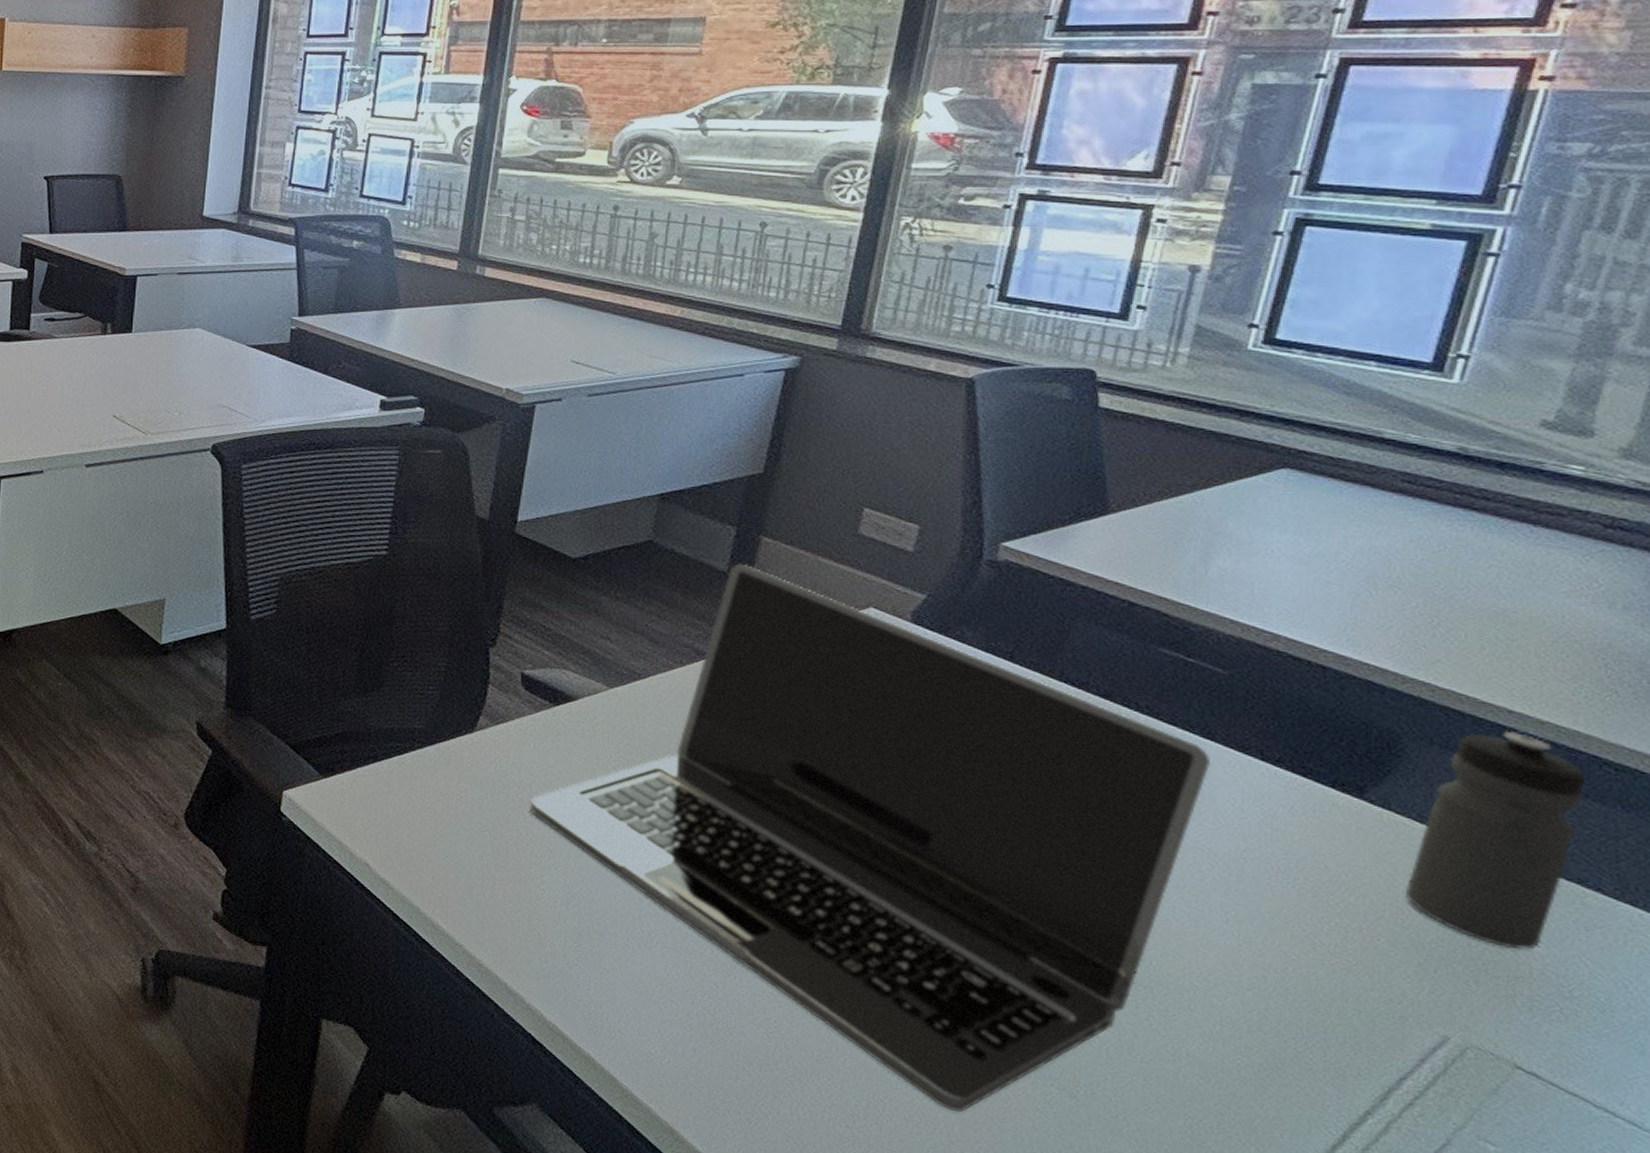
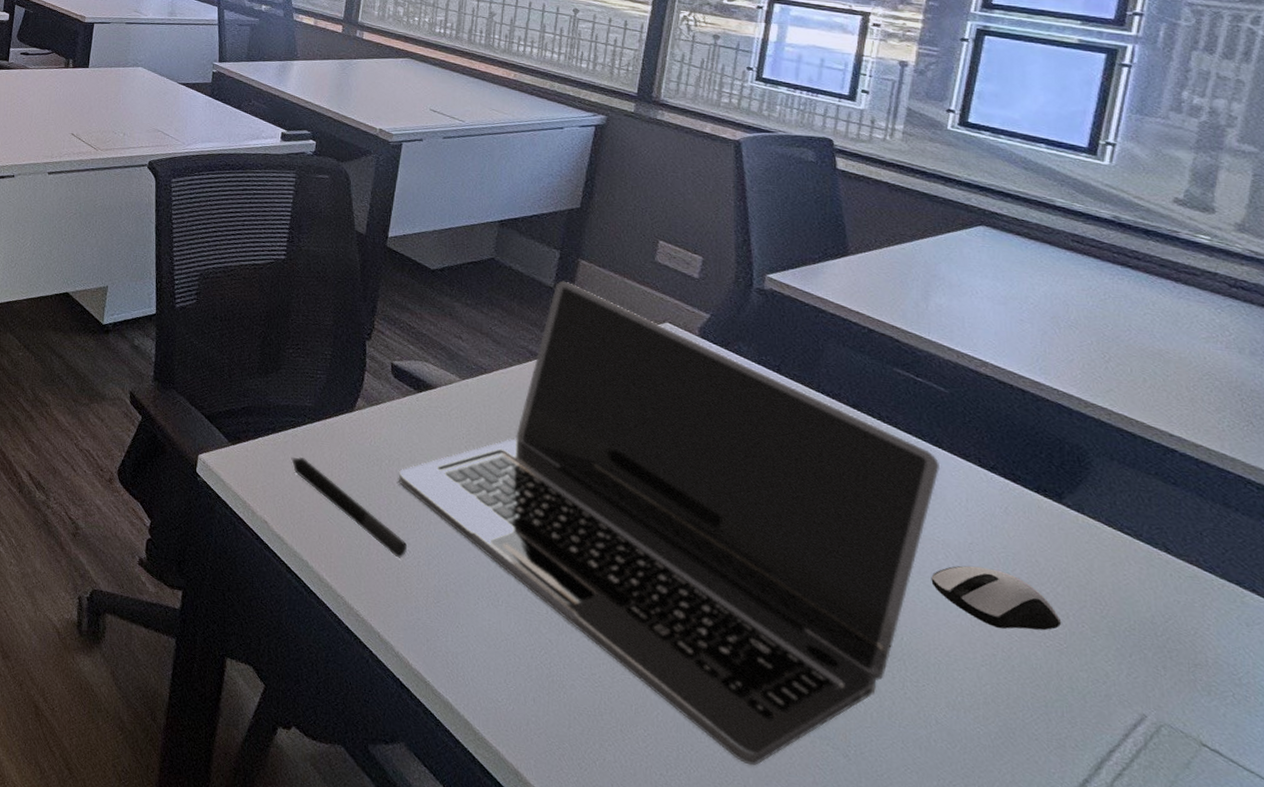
pen: none [397,788,542,899] -> present [291,457,408,558]
computer mouse: none [1191,876,1352,947] -> present [931,565,1062,631]
water bottle: present [1406,730,1585,950] -> none [1101,451,1235,641]

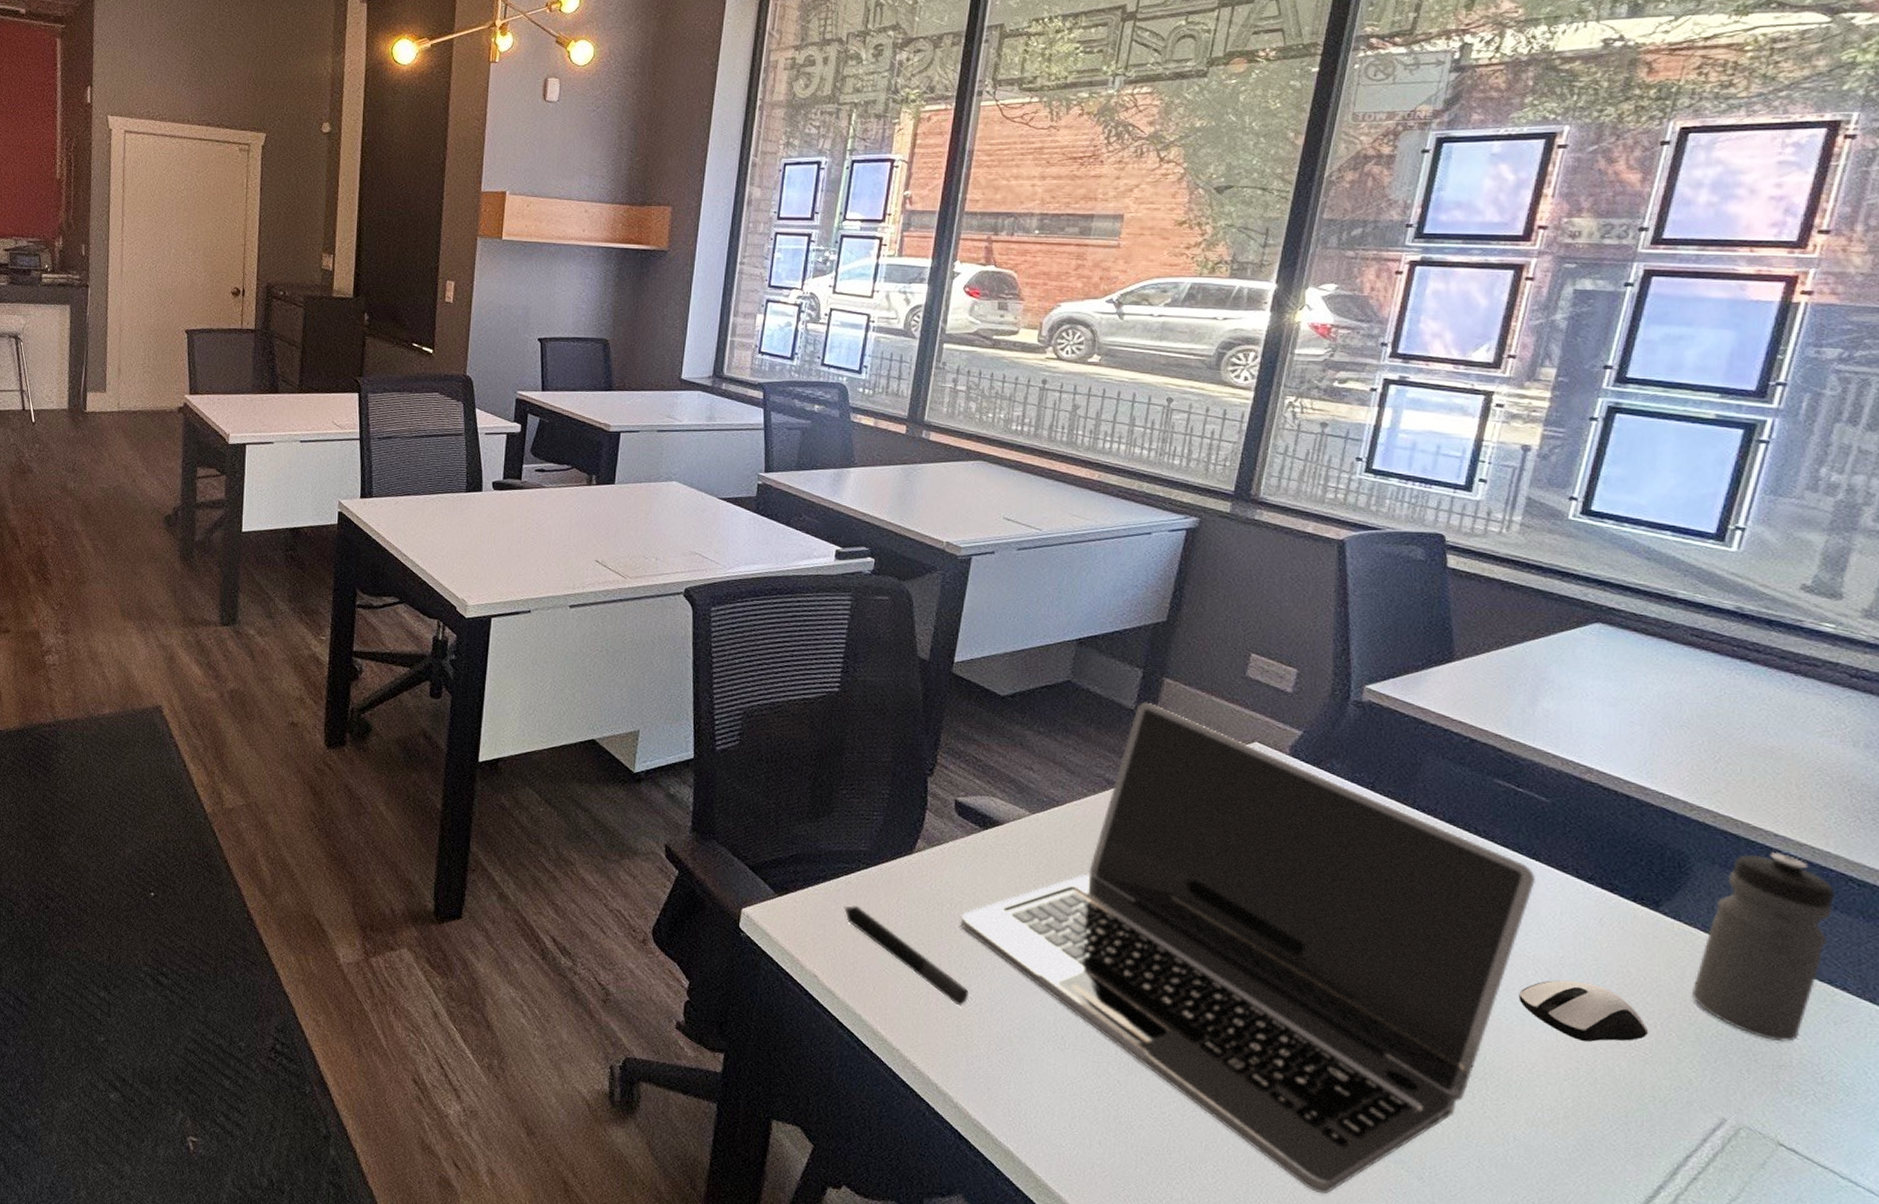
water bottle: none [1101,451,1235,641] -> present [1692,851,1835,1042]

